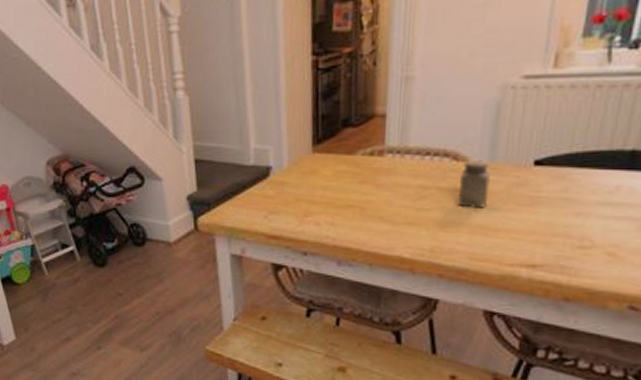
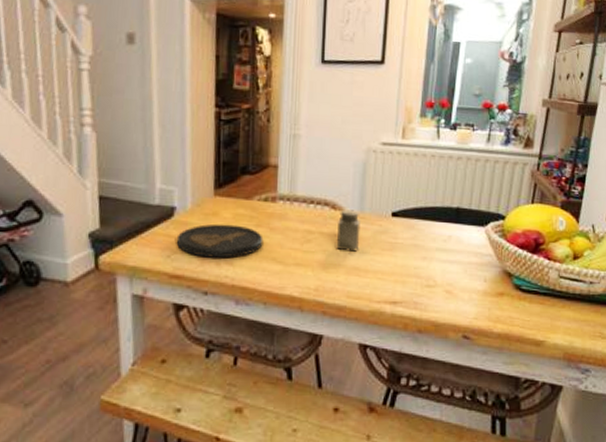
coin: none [273,182,369,218] -> present [176,224,263,258]

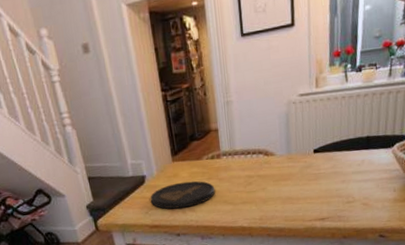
salt shaker: present [337,209,360,252] -> none [270,153,290,186]

